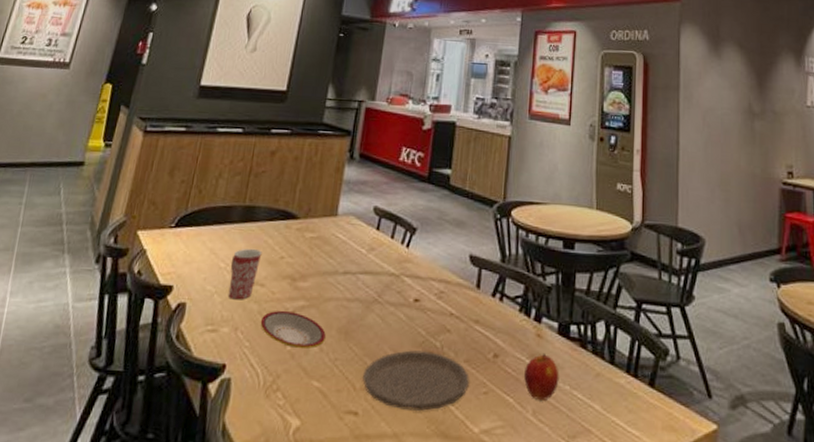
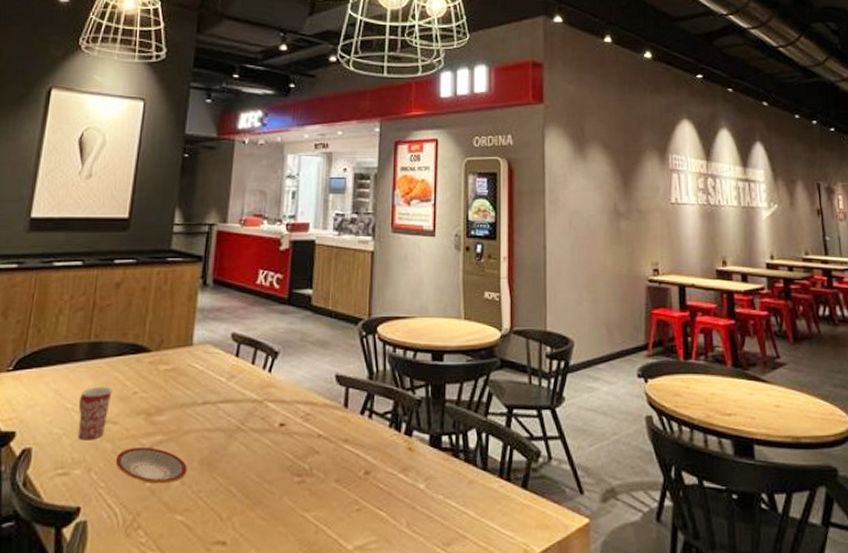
plate: present [363,350,469,411] -> none [229,474,341,535]
apple: present [523,352,559,400] -> none [396,465,432,512]

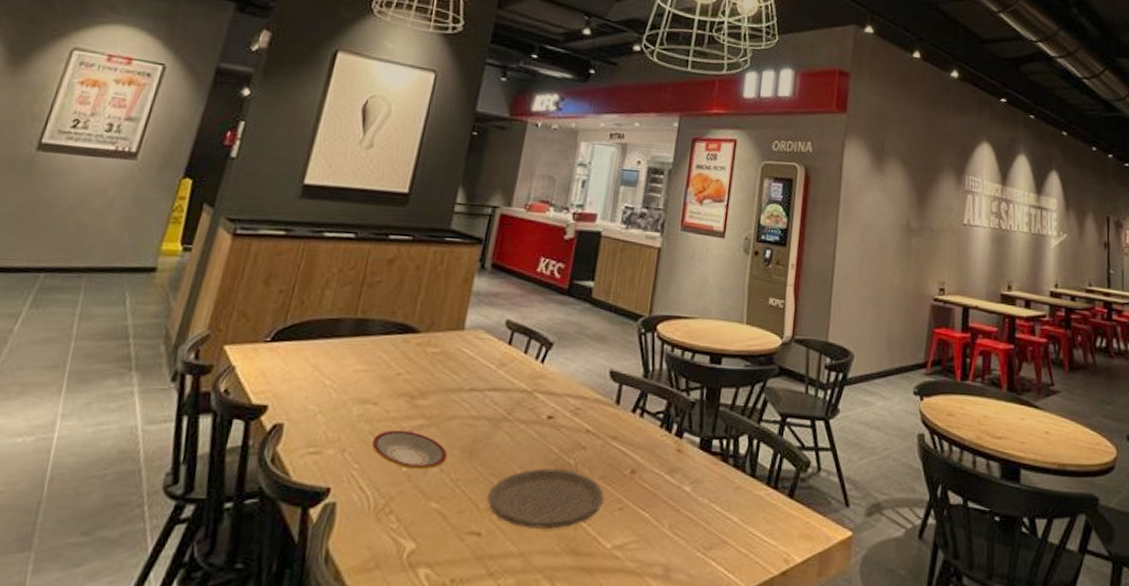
mug: present [77,386,113,440] -> none [334,364,376,420]
plate: none [229,474,341,535] -> present [487,468,604,529]

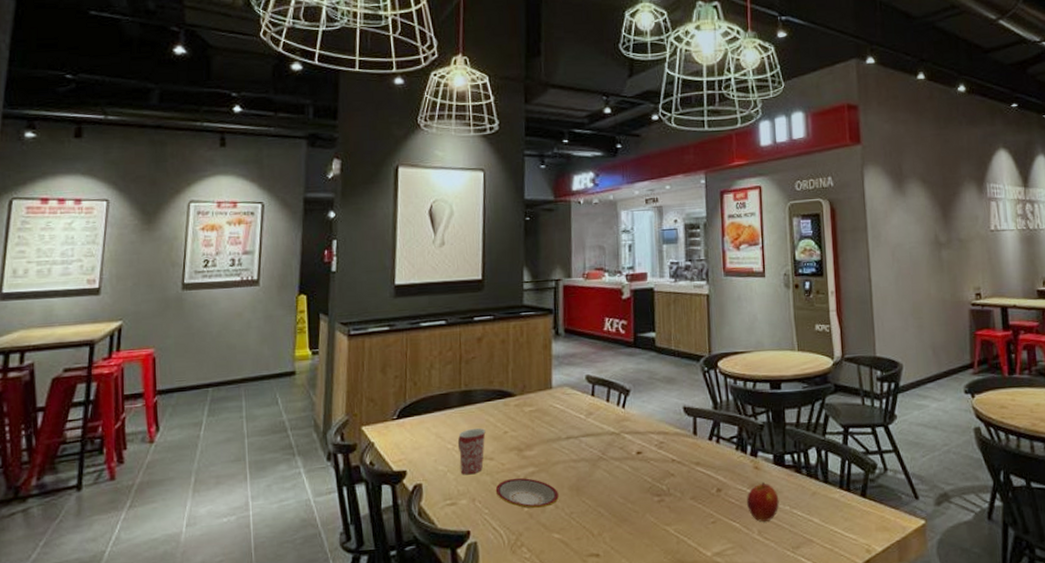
mug: none [334,364,376,420] -> present [457,428,486,475]
plate: present [487,468,604,529] -> none [599,494,697,546]
apple: none [661,467,699,514] -> present [746,481,779,522]

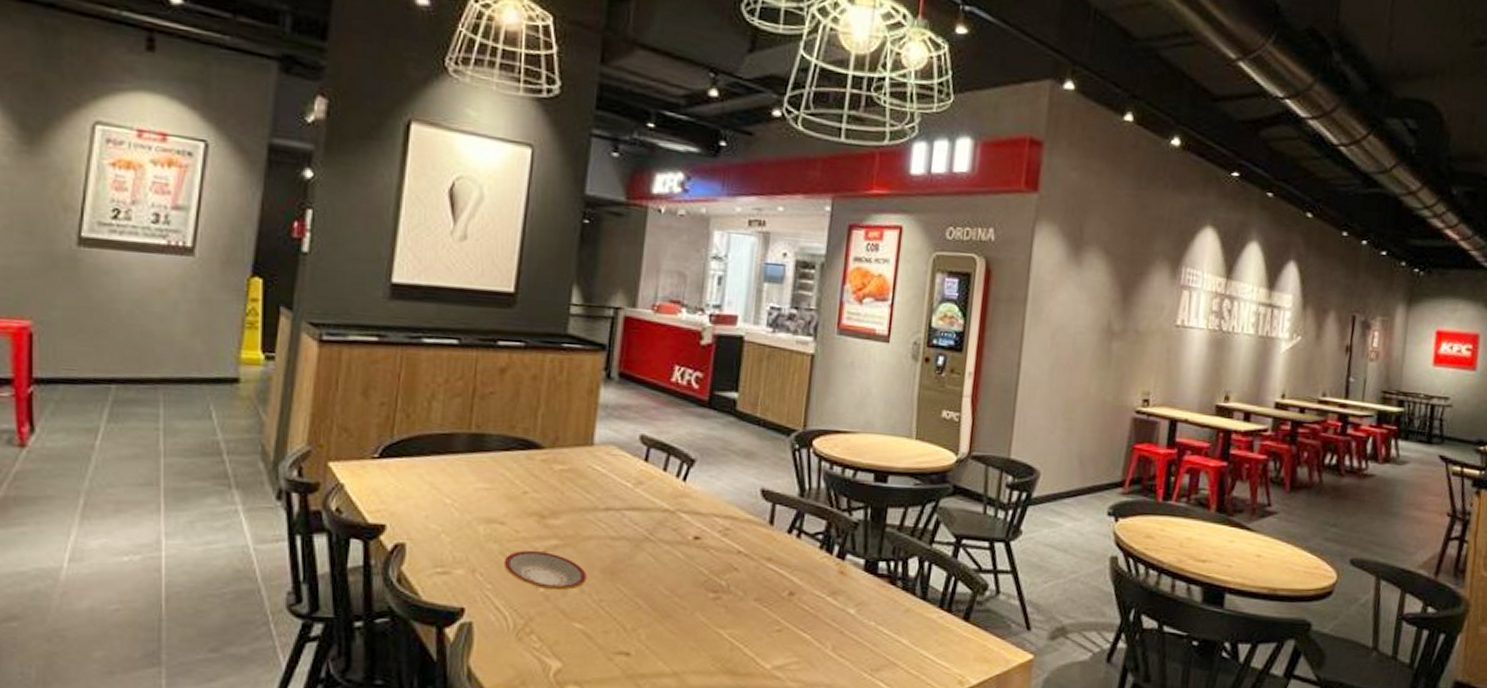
mug: present [457,428,486,475] -> none [458,482,499,540]
apple: present [746,481,779,522] -> none [822,590,864,636]

